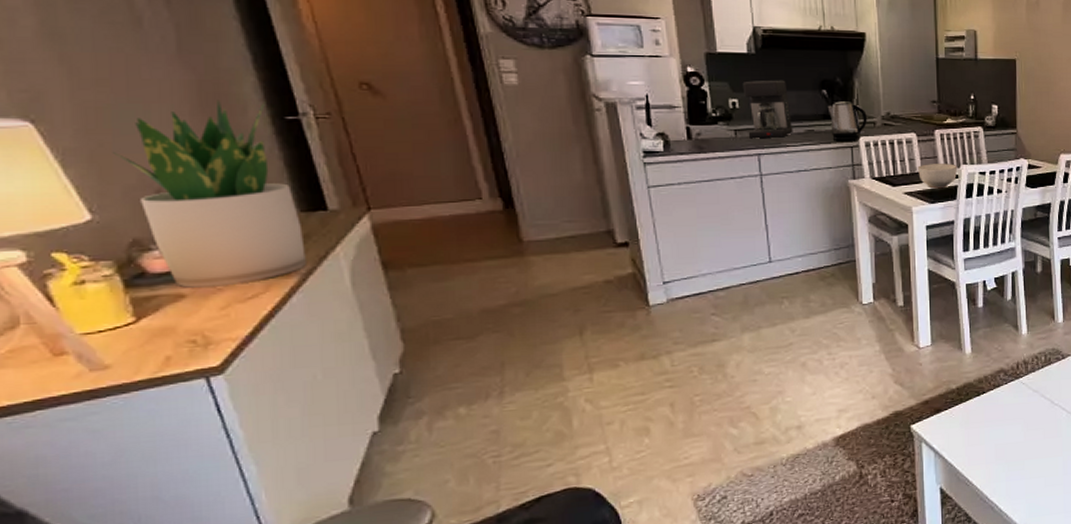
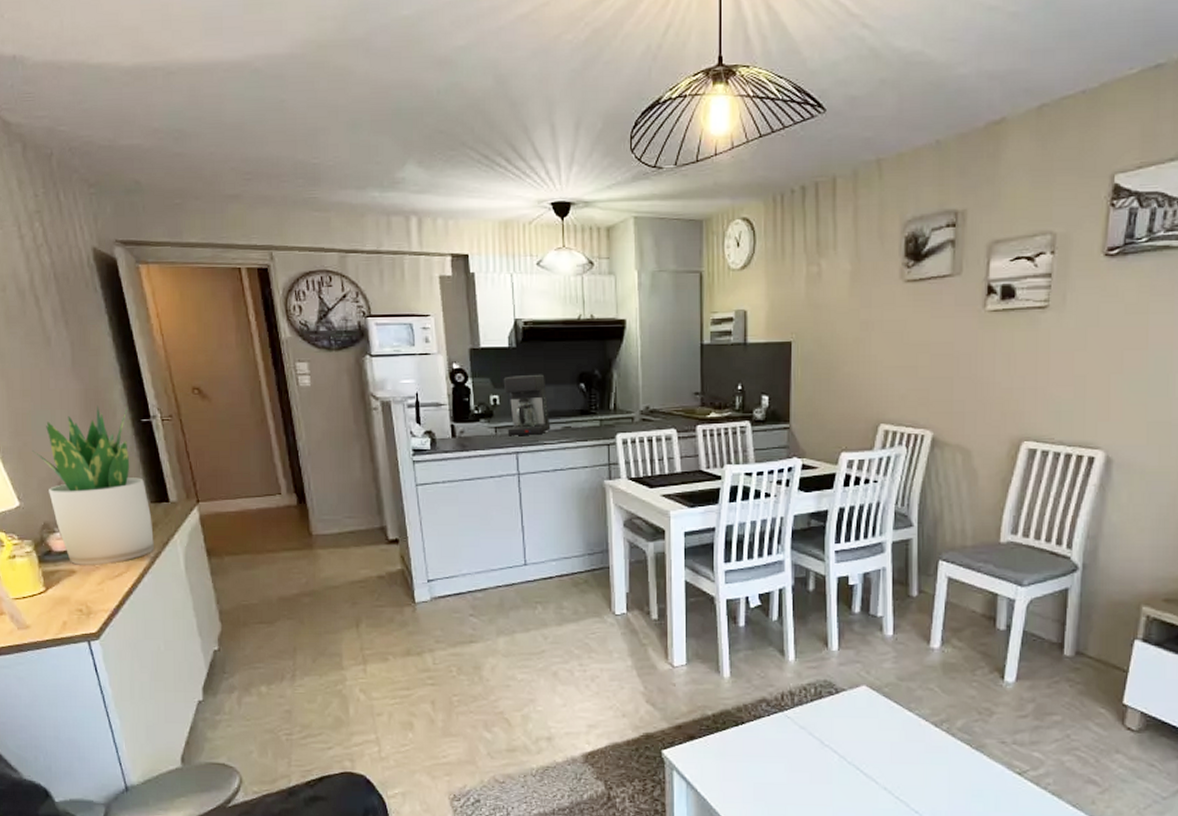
kettle: present [827,101,867,141] -> none [585,395,625,439]
bowl: present [918,164,958,189] -> none [678,463,721,491]

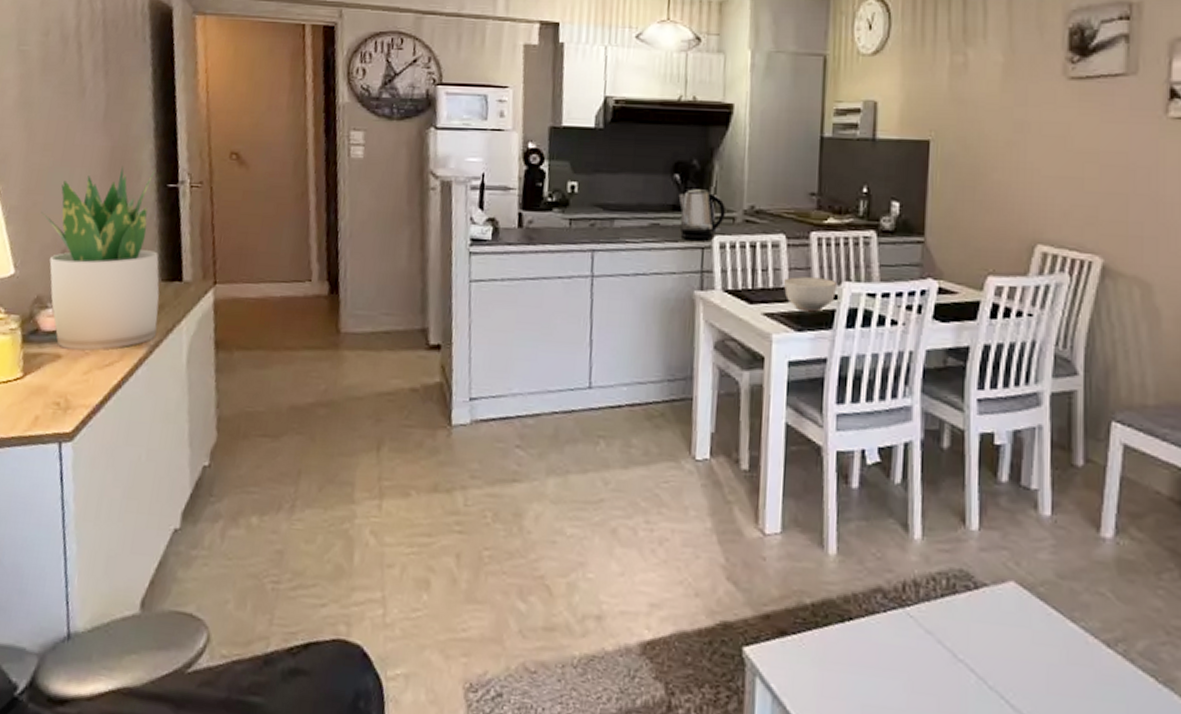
coffee maker: present [503,374,551,436] -> none [584,160,636,231]
kettle: none [585,395,625,439] -> present [678,189,725,241]
bowl: none [678,463,721,491] -> present [784,276,838,312]

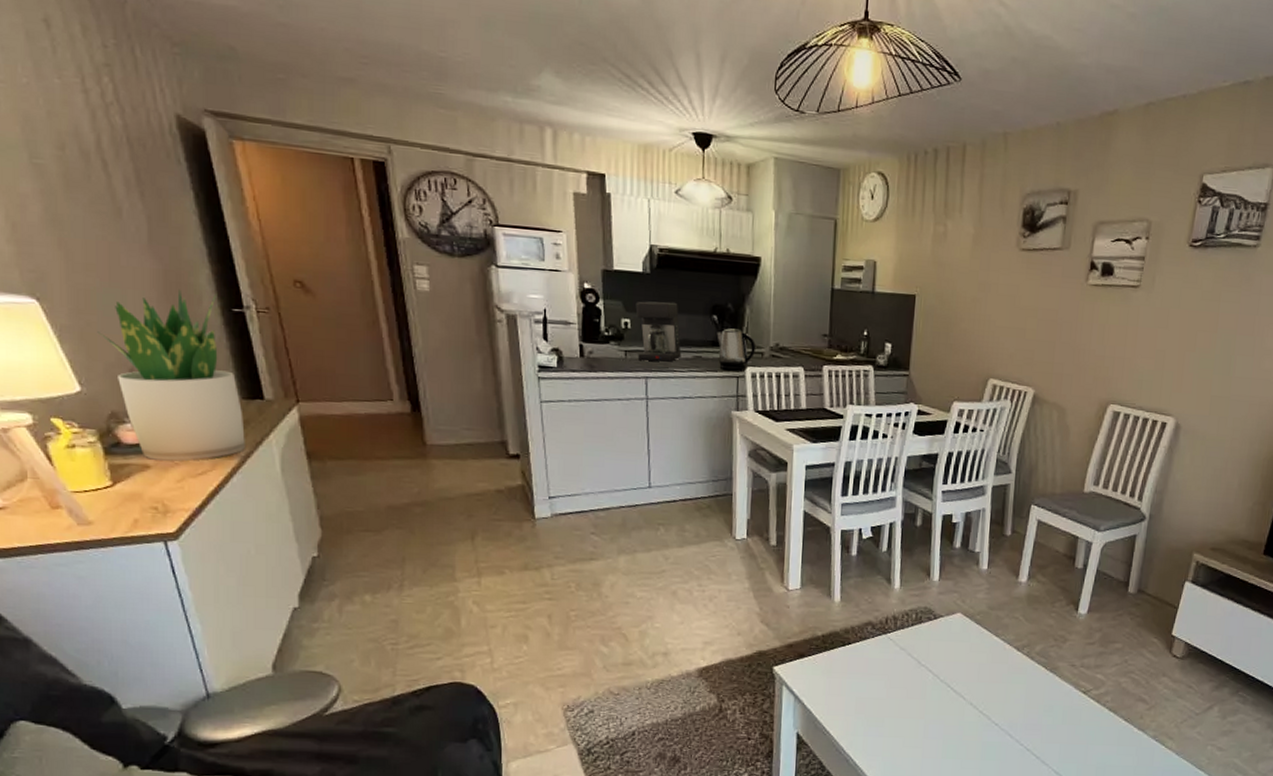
coffee maker: none [584,160,636,231] -> present [635,301,682,362]
bowl: present [784,276,838,312] -> none [802,400,844,428]

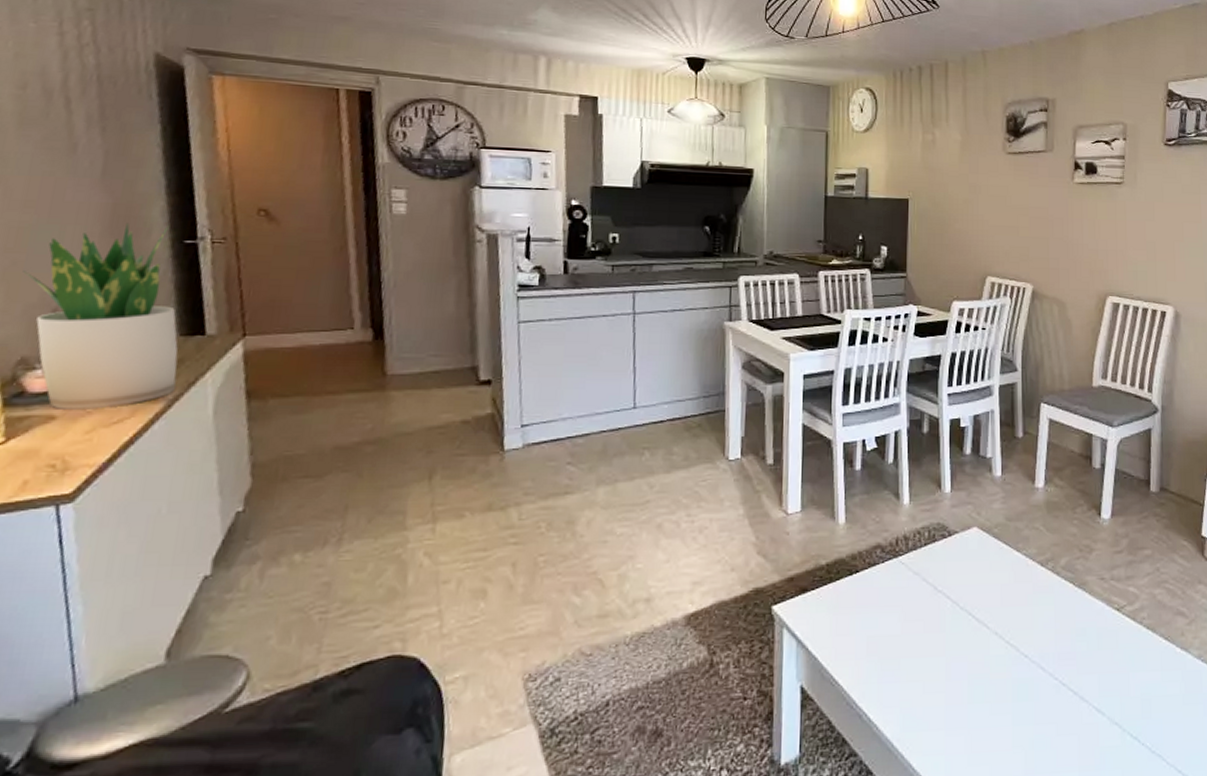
coffee maker: present [635,301,682,362] -> none [624,215,672,275]
kettle: present [716,328,755,371] -> none [708,238,749,281]

